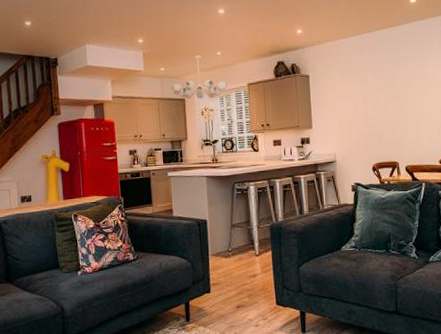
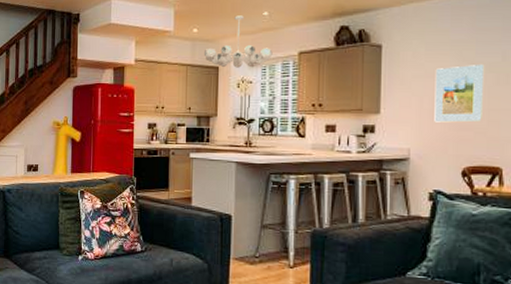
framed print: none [348,87,383,132] -> present [434,65,483,123]

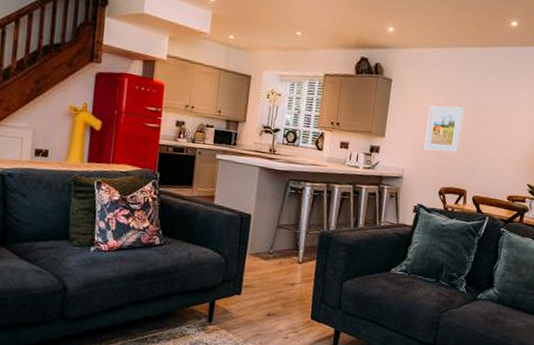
chandelier: present [205,15,273,68] -> none [238,30,302,82]

